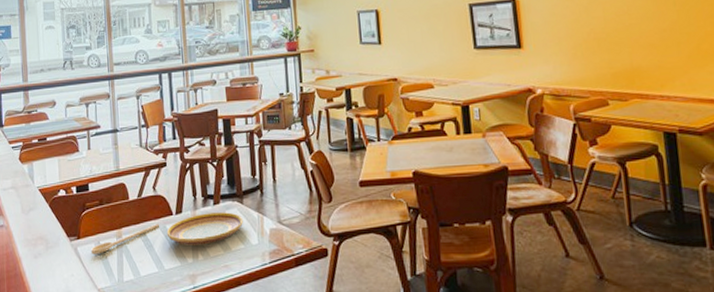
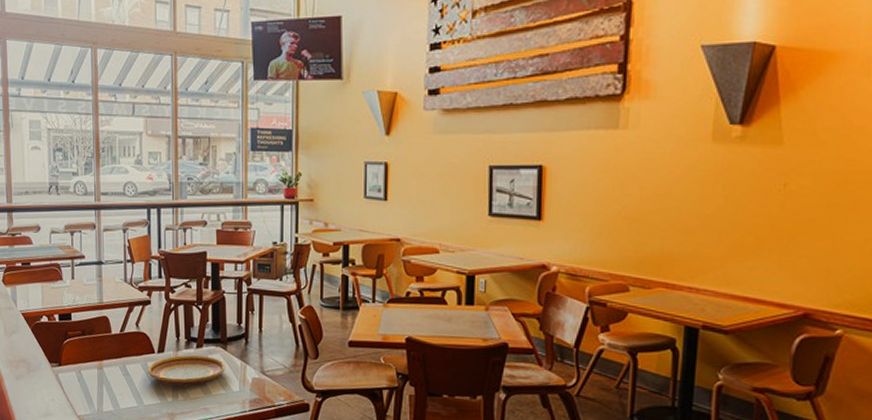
spoon: present [90,224,160,255] -> none [71,360,141,383]

